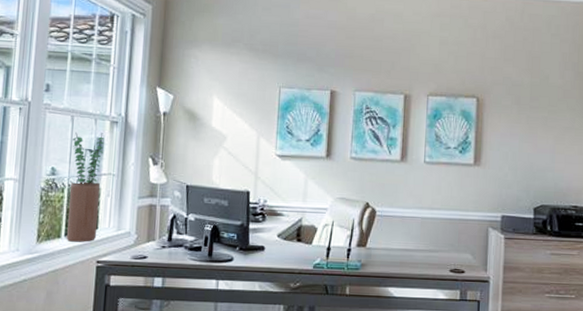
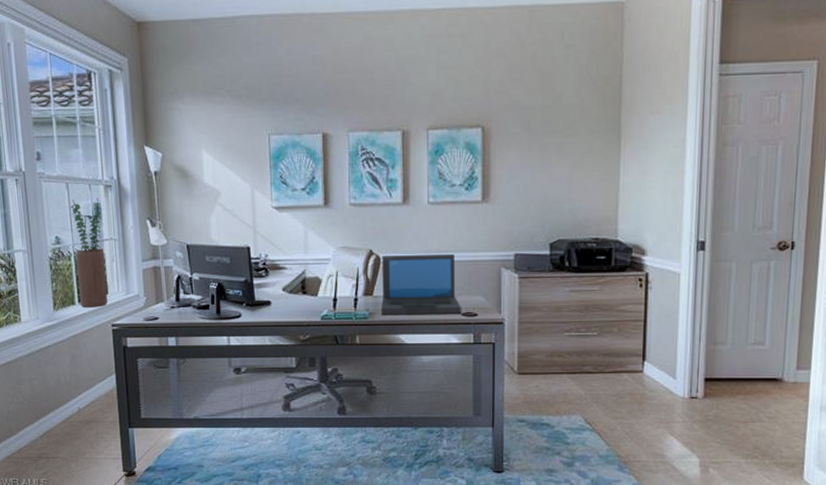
laptop: none [373,209,450,270] -> present [382,253,461,315]

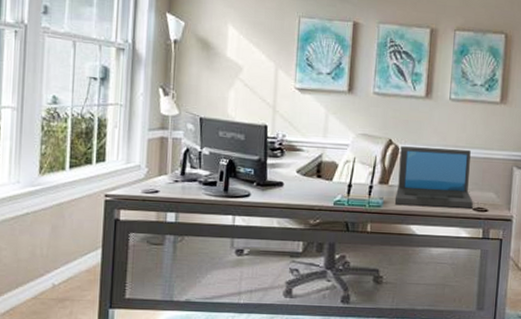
vase: present [70,198,108,309] -> none [71,58,110,176]

